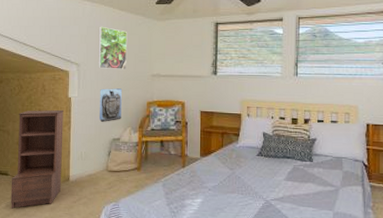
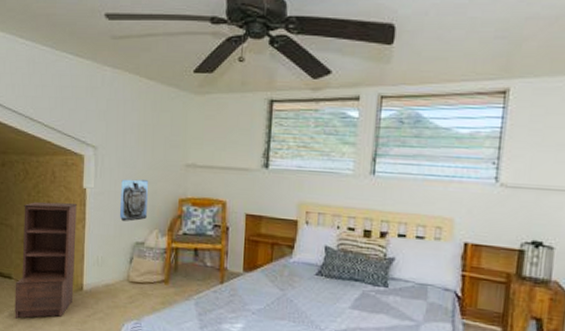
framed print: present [98,26,128,69] -> none [119,99,157,156]

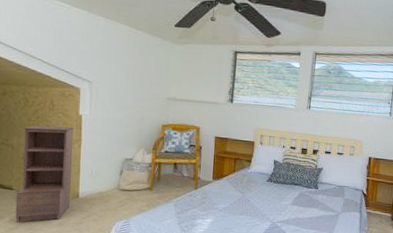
wall sculpture: present [120,179,149,222] -> none [112,108,137,142]

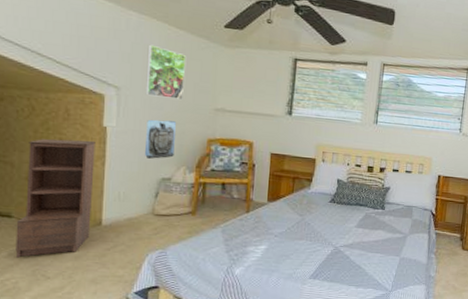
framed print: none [112,44,144,91] -> present [145,44,187,100]
wall sculpture: none [112,108,137,142] -> present [145,119,177,159]

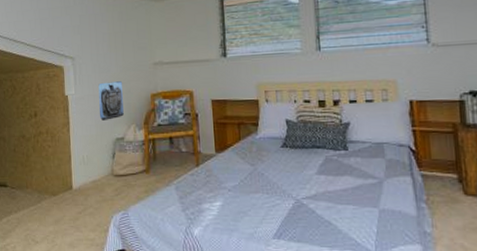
bookshelf: present [15,138,95,258] -> none [10,110,64,224]
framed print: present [145,44,187,100] -> none [92,13,125,61]

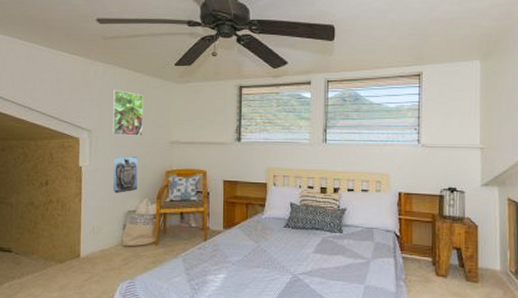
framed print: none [92,13,125,61] -> present [112,89,144,136]

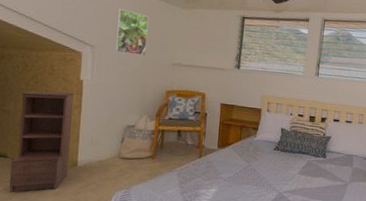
bookshelf: none [14,180,73,289] -> present [9,90,74,193]
wall sculpture: present [113,156,139,193] -> none [114,73,141,108]

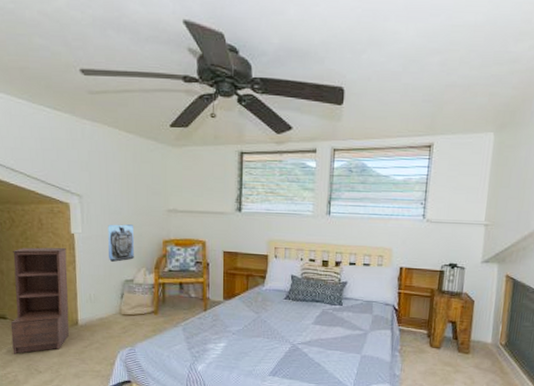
wall sculpture: none [114,73,141,108] -> present [108,224,135,262]
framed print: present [115,8,149,56] -> none [102,151,138,203]

